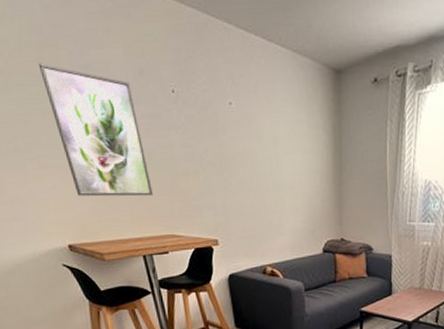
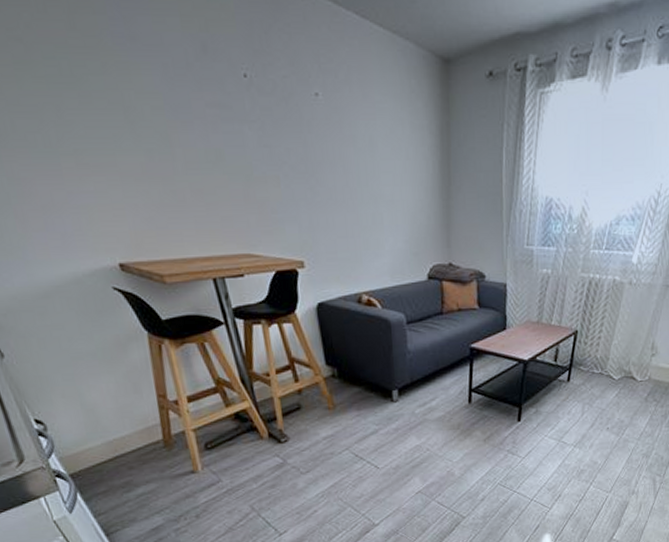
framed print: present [38,63,153,197] -> none [70,30,223,206]

